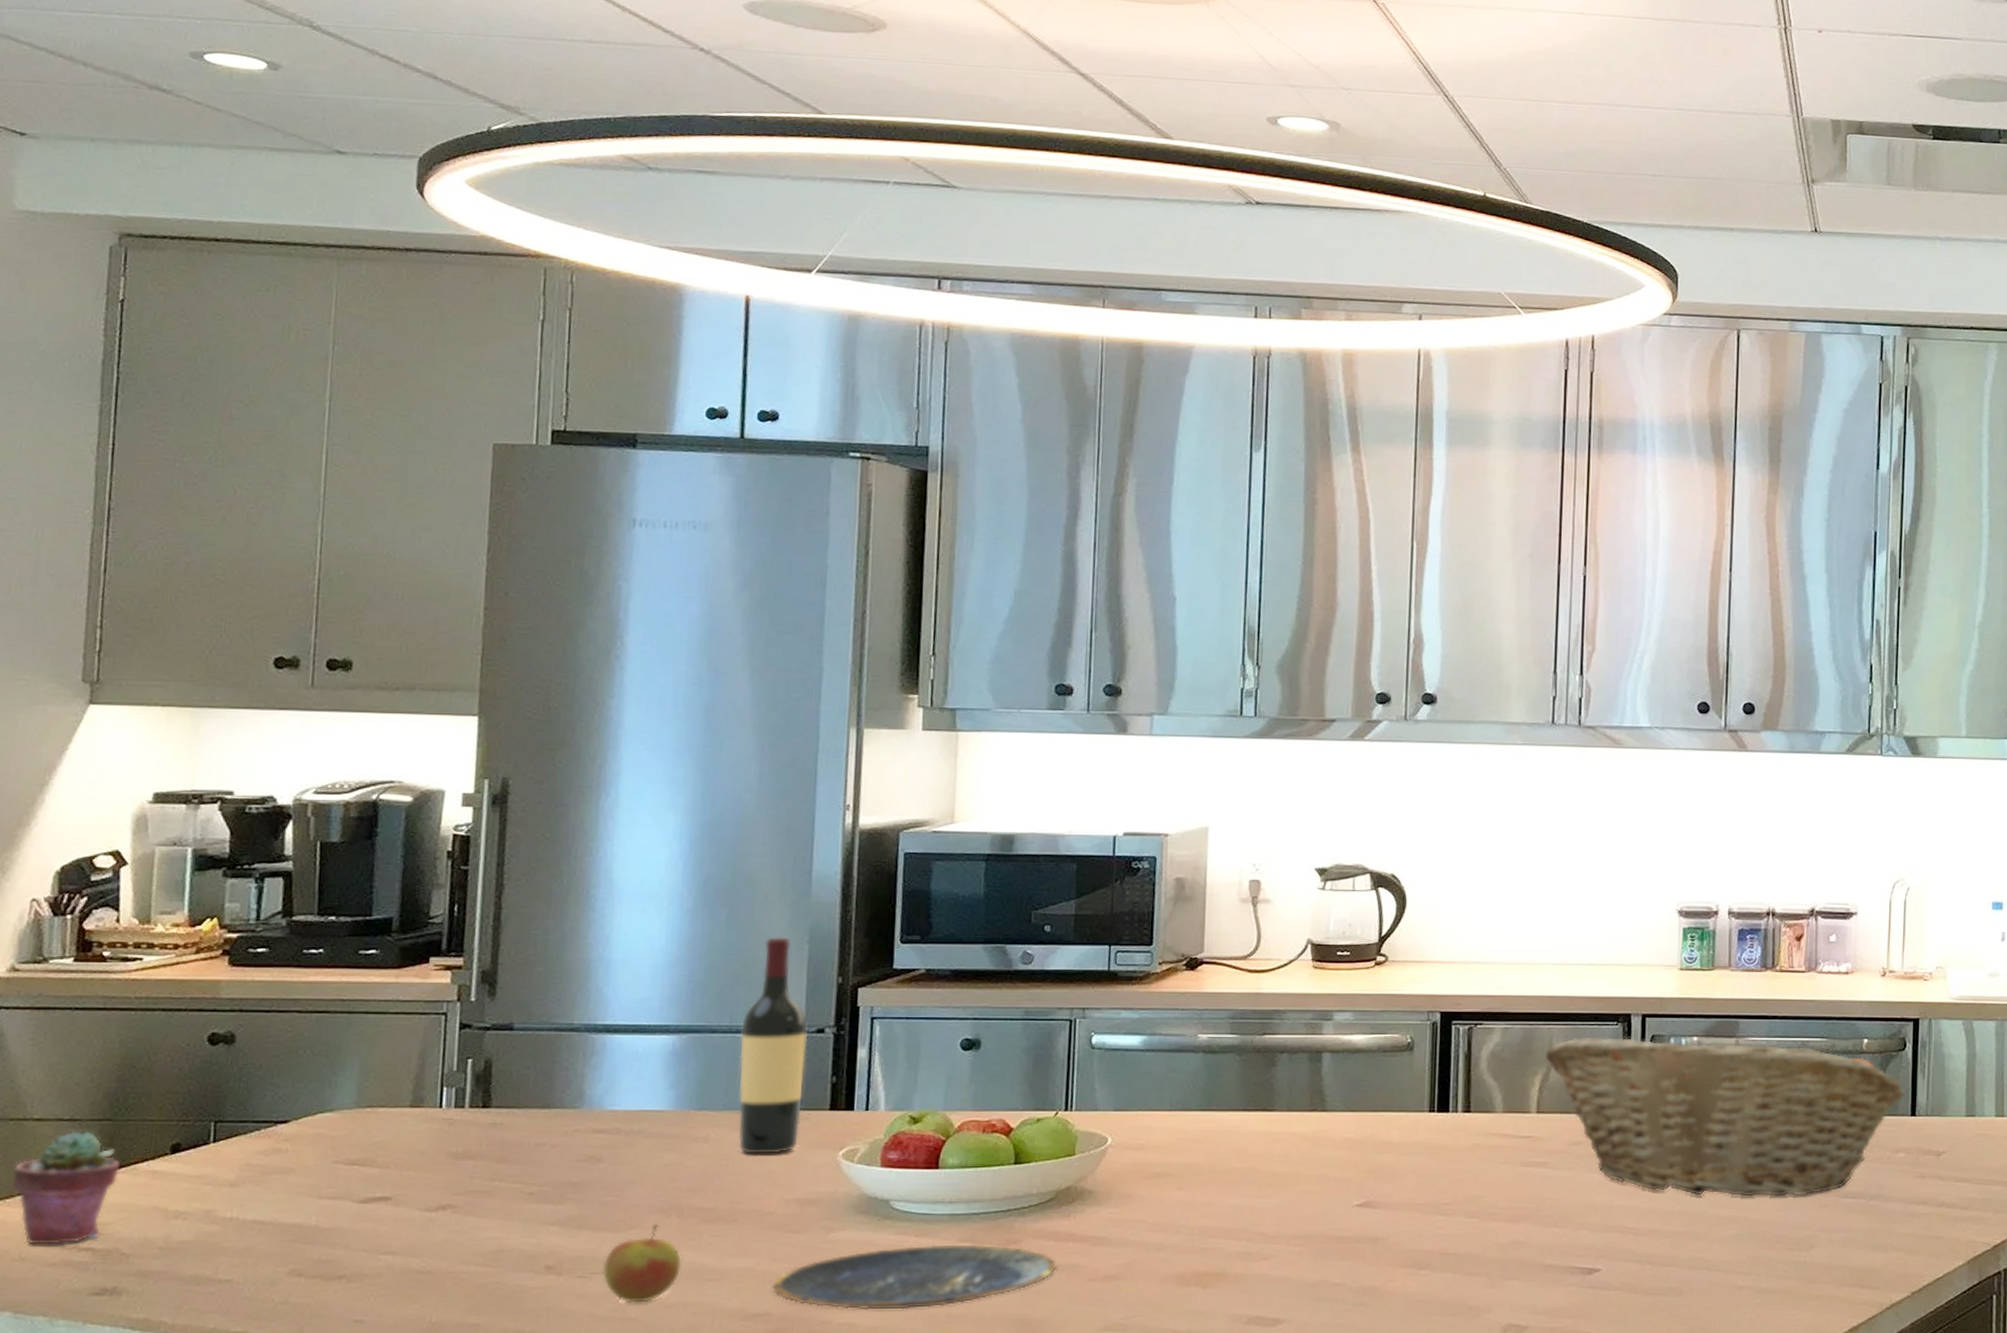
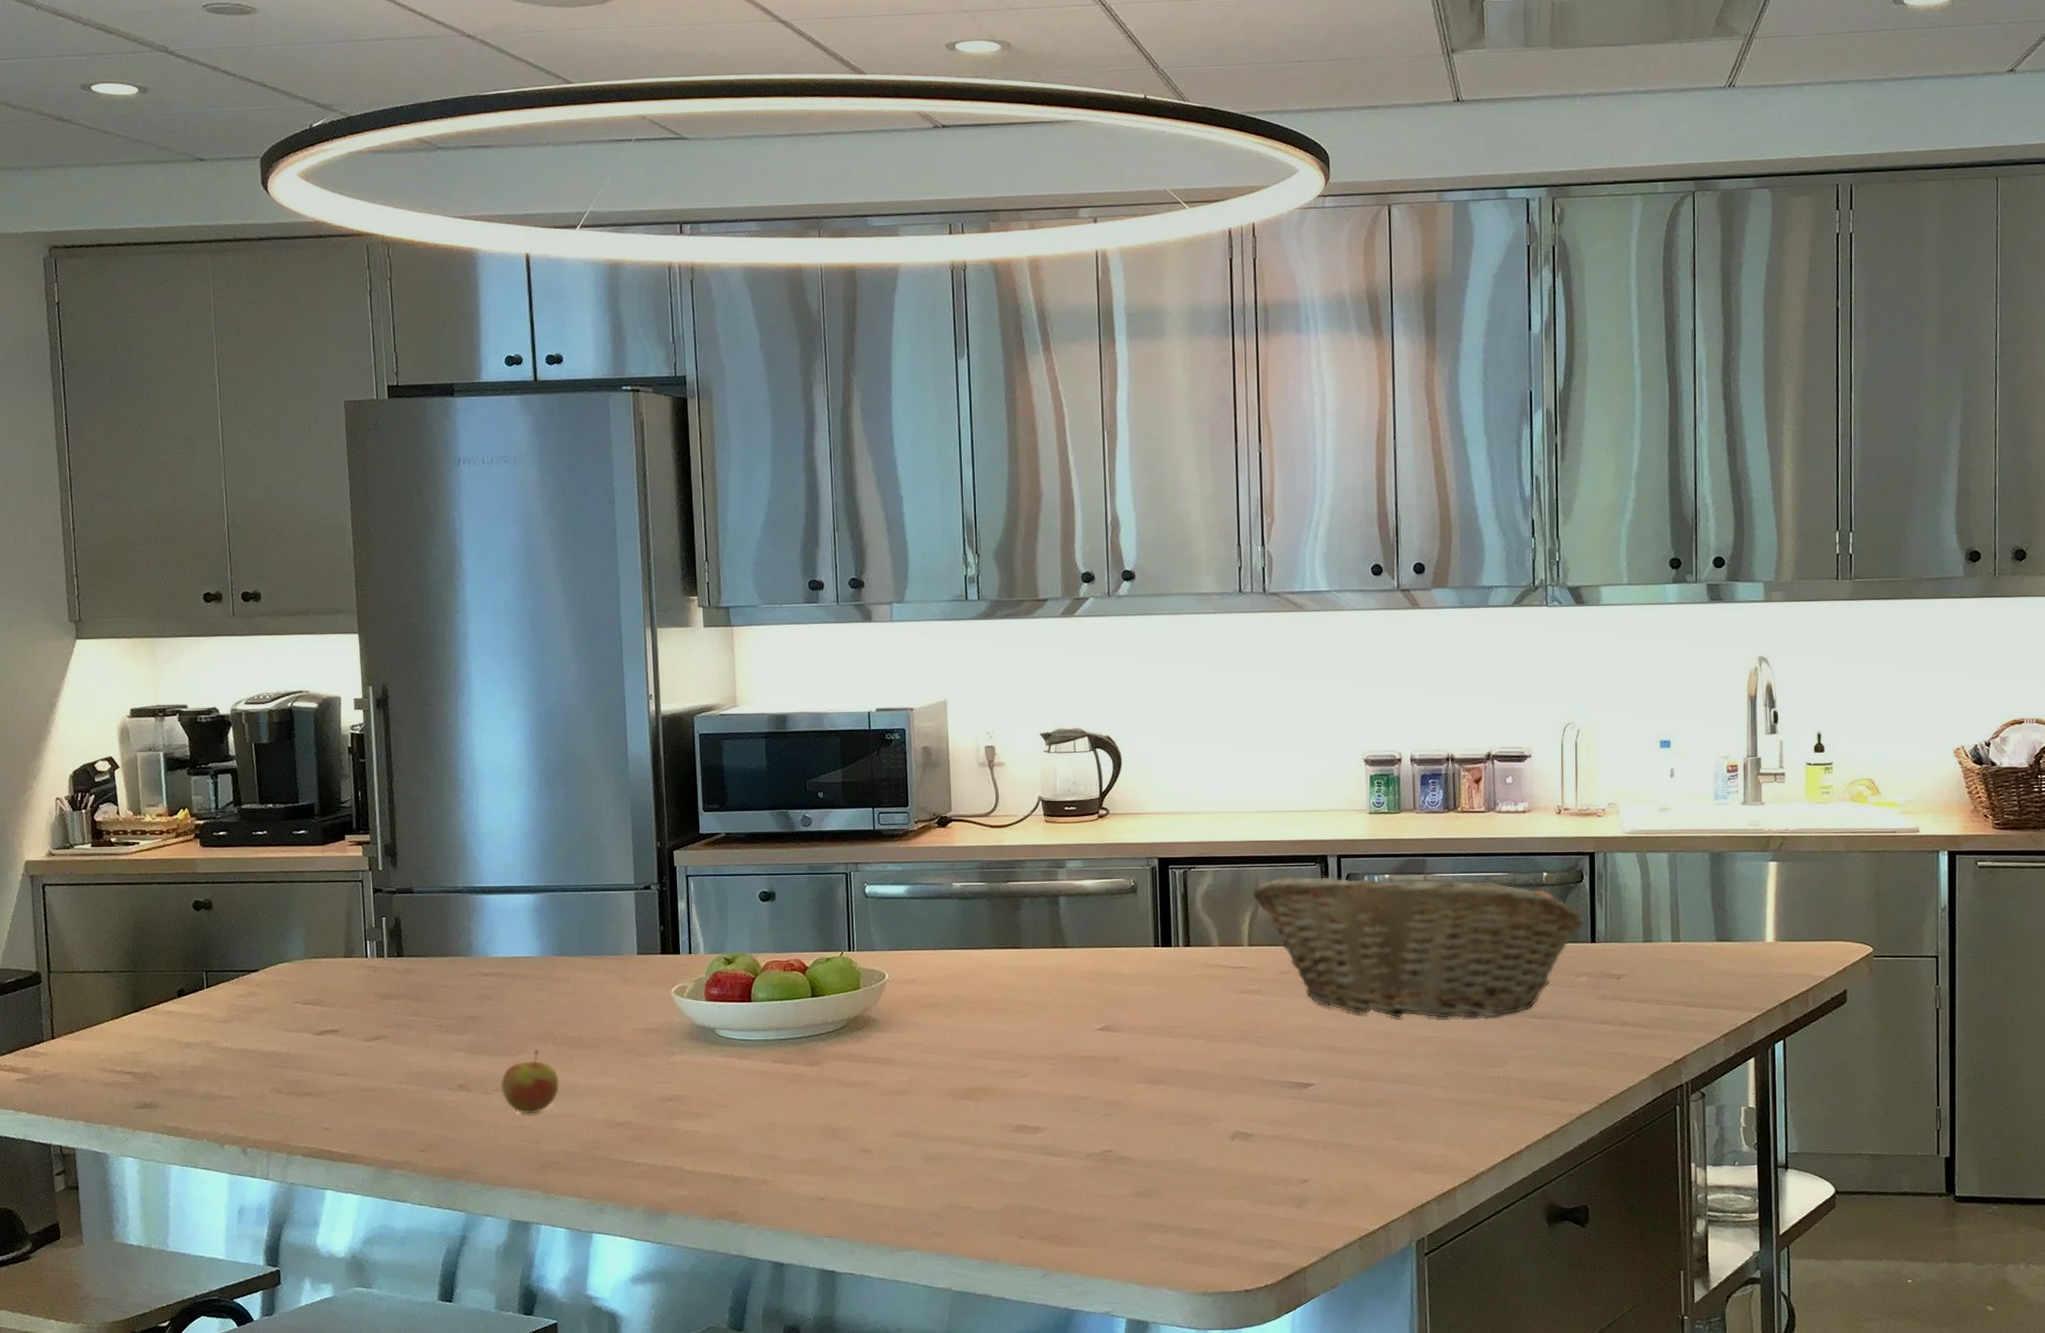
potted succulent: present [12,1131,120,1245] -> none [70,980,144,1070]
wine bottle: present [738,937,808,1154] -> none [586,809,639,992]
plate: present [772,1244,1056,1310] -> none [630,1065,853,1120]

